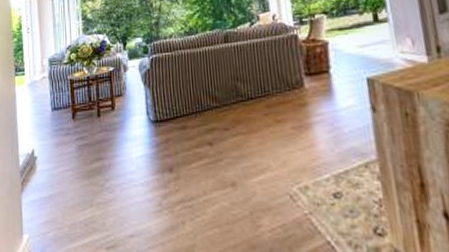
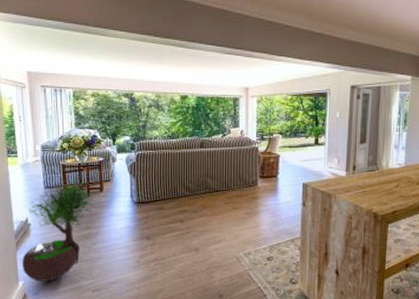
potted tree: none [27,96,105,235] -> present [22,179,94,282]

